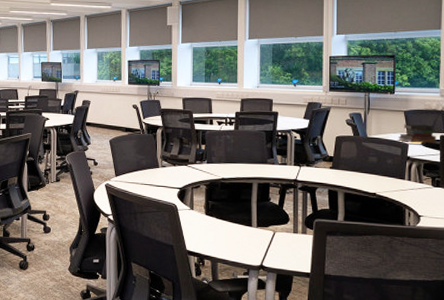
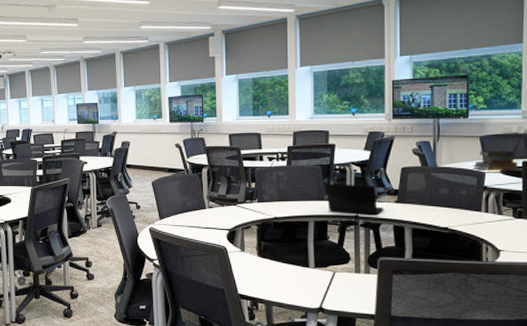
laptop: none [269,148,320,179] -> present [326,184,384,215]

